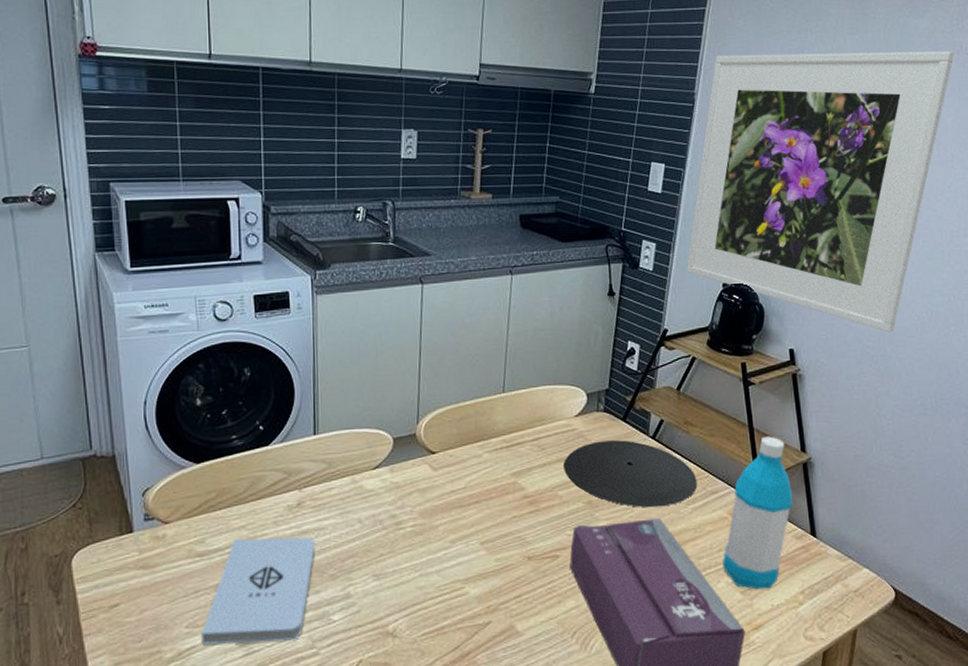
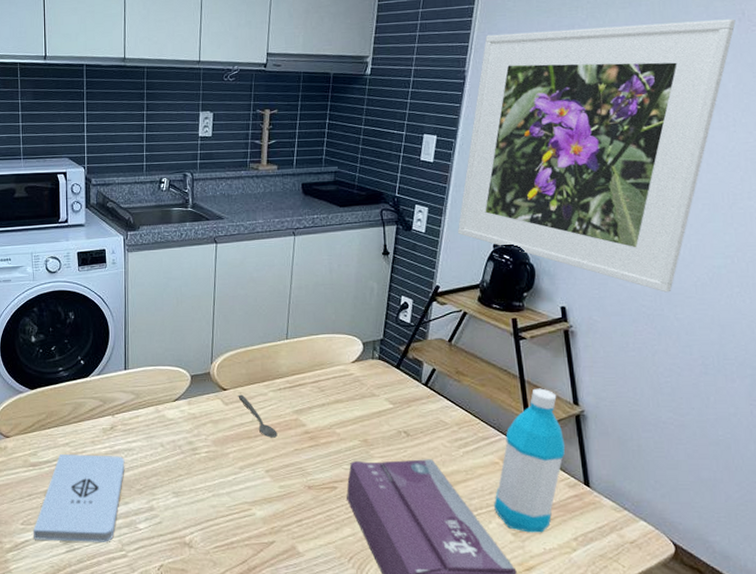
spoon: none [448,457,494,505] -> present [238,394,278,438]
plate: present [562,440,698,508] -> none [340,386,469,449]

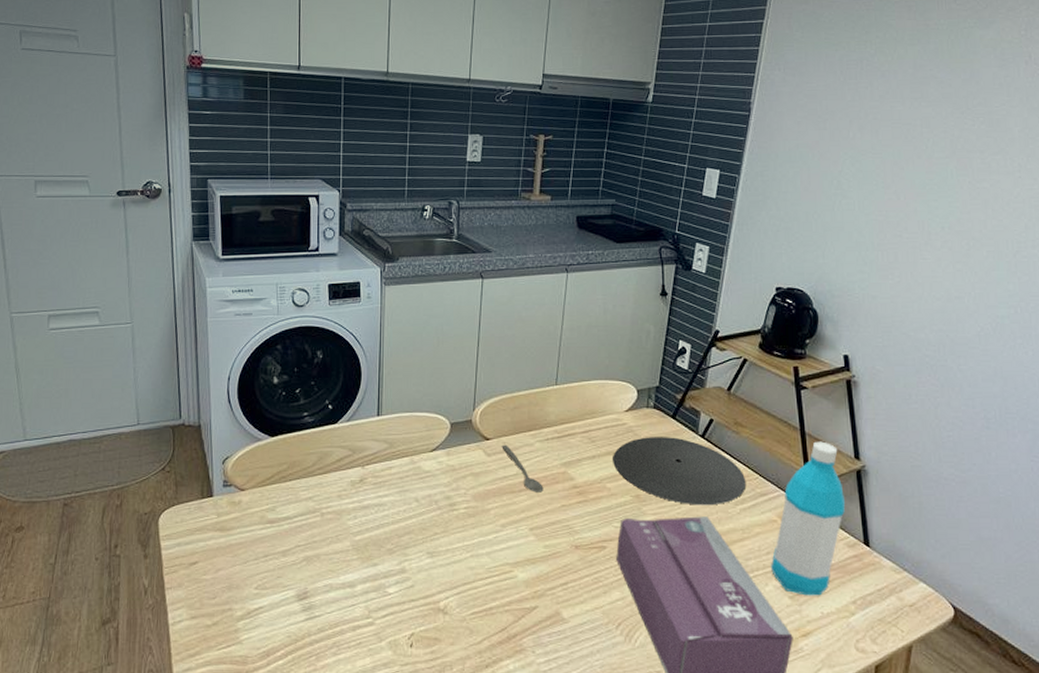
notepad: present [34,454,125,542] -> none [269,510,375,609]
plate: none [340,386,469,449] -> present [612,437,747,506]
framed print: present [457,19,736,293] -> none [739,61,1022,342]

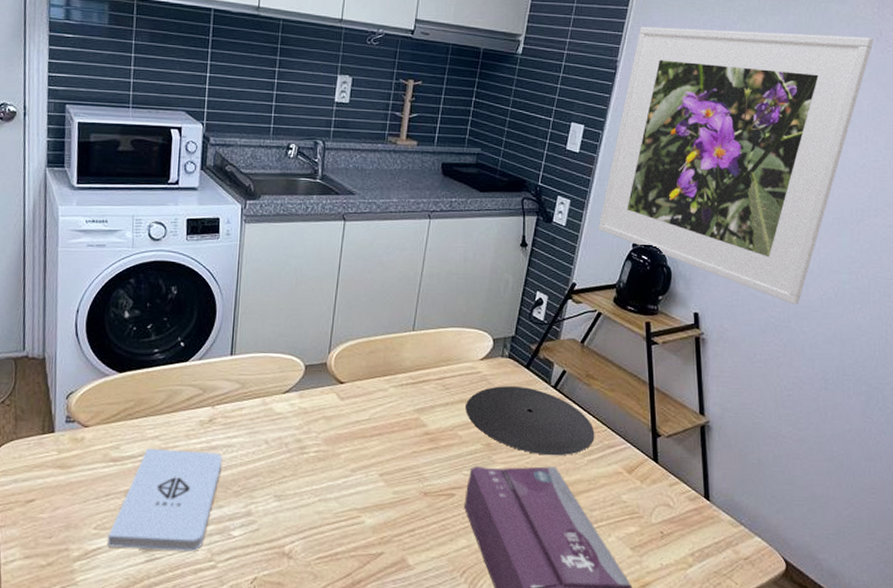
notepad: none [269,510,375,609] -> present [108,449,223,551]
spoon: present [502,444,544,493] -> none [355,389,396,438]
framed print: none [739,61,1022,342] -> present [598,26,874,305]
water bottle: present [771,441,846,596] -> none [615,396,689,548]

